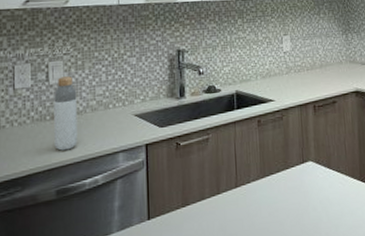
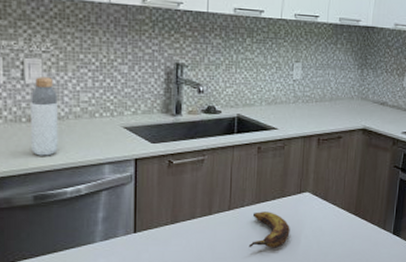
banana: none [258,185,298,225] -> present [248,212,290,248]

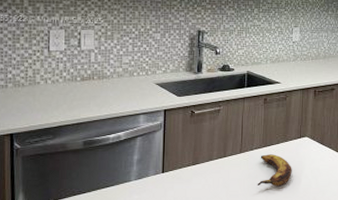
bottle: present [31,77,58,156] -> none [83,44,105,108]

